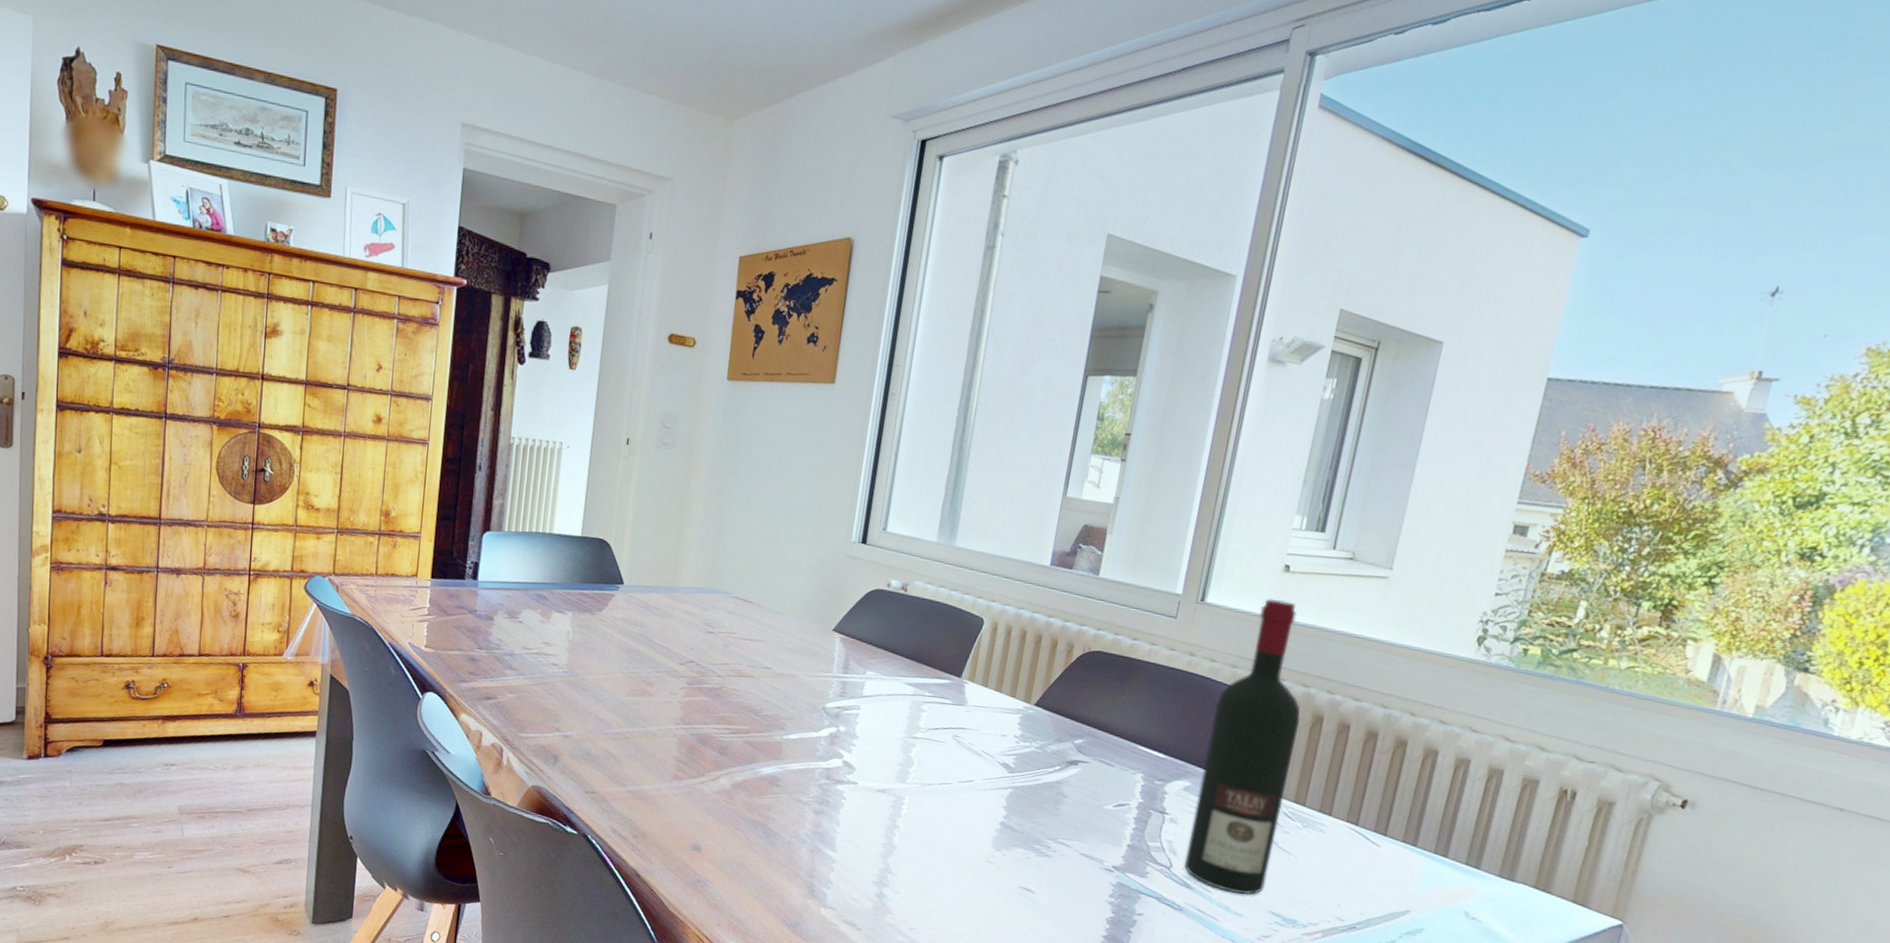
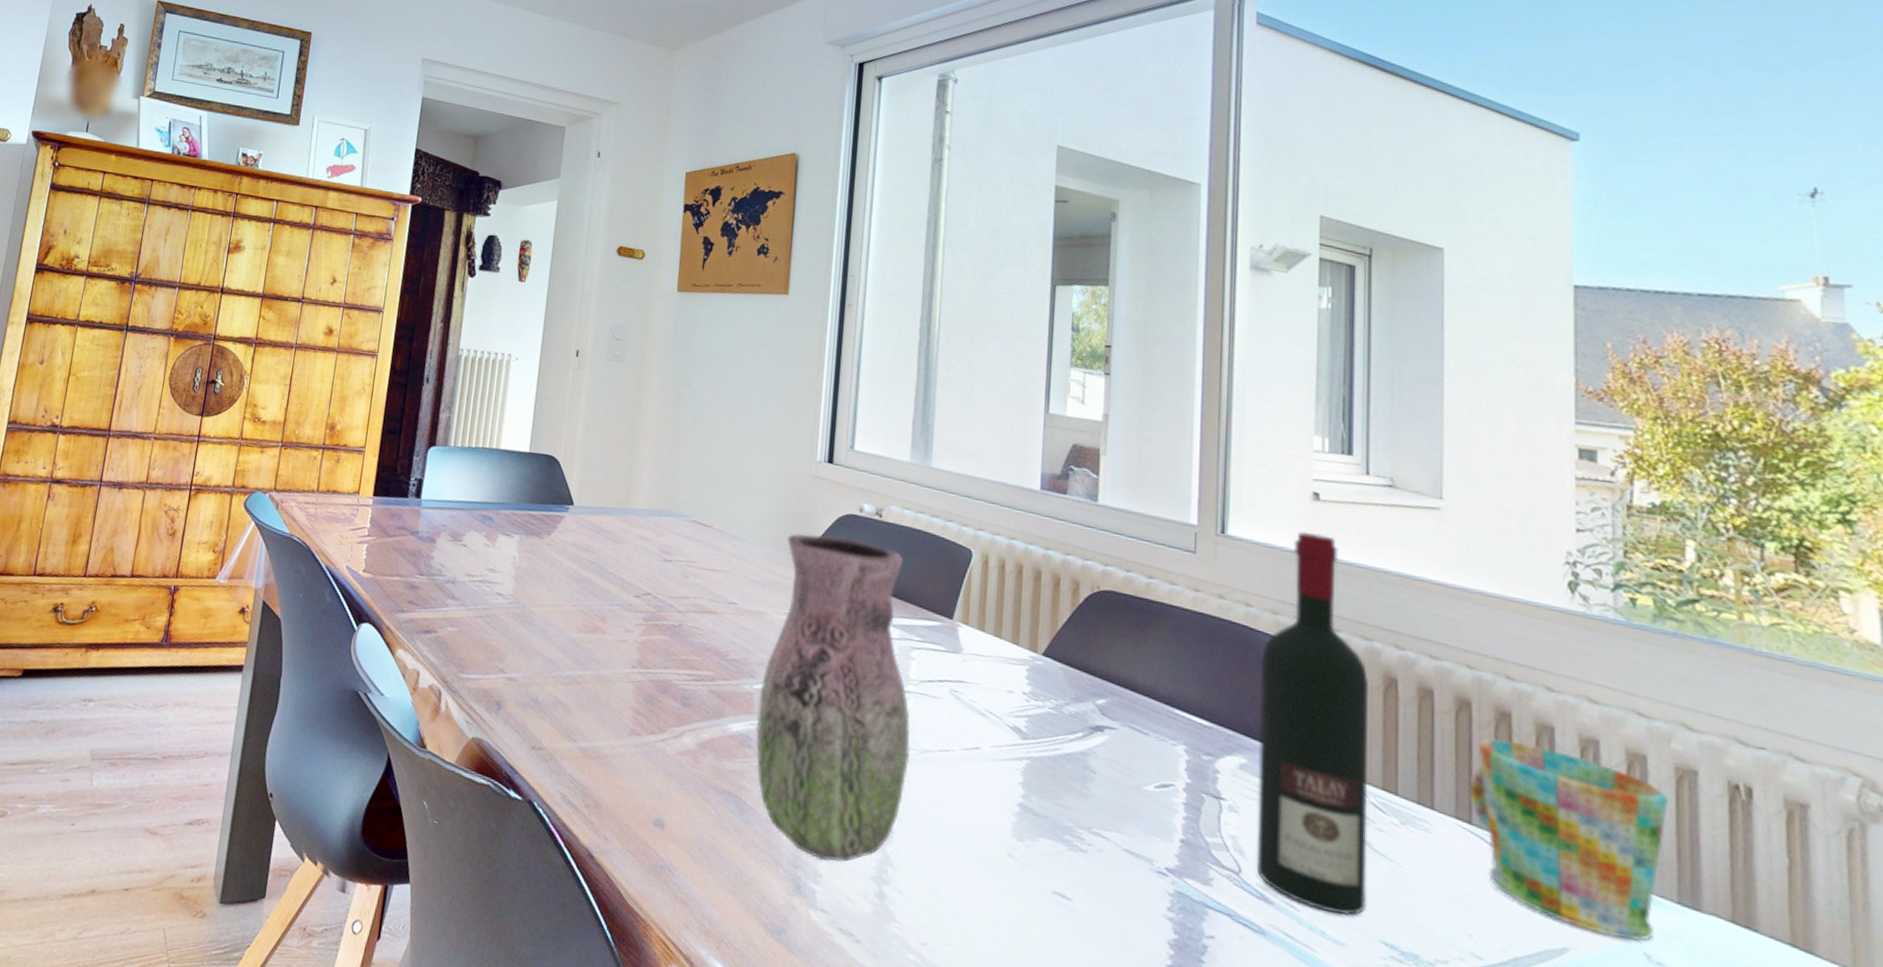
vase: none [782,606,923,872] -> present [756,533,911,863]
mug: none [1360,761,1513,904] -> present [1469,739,1670,941]

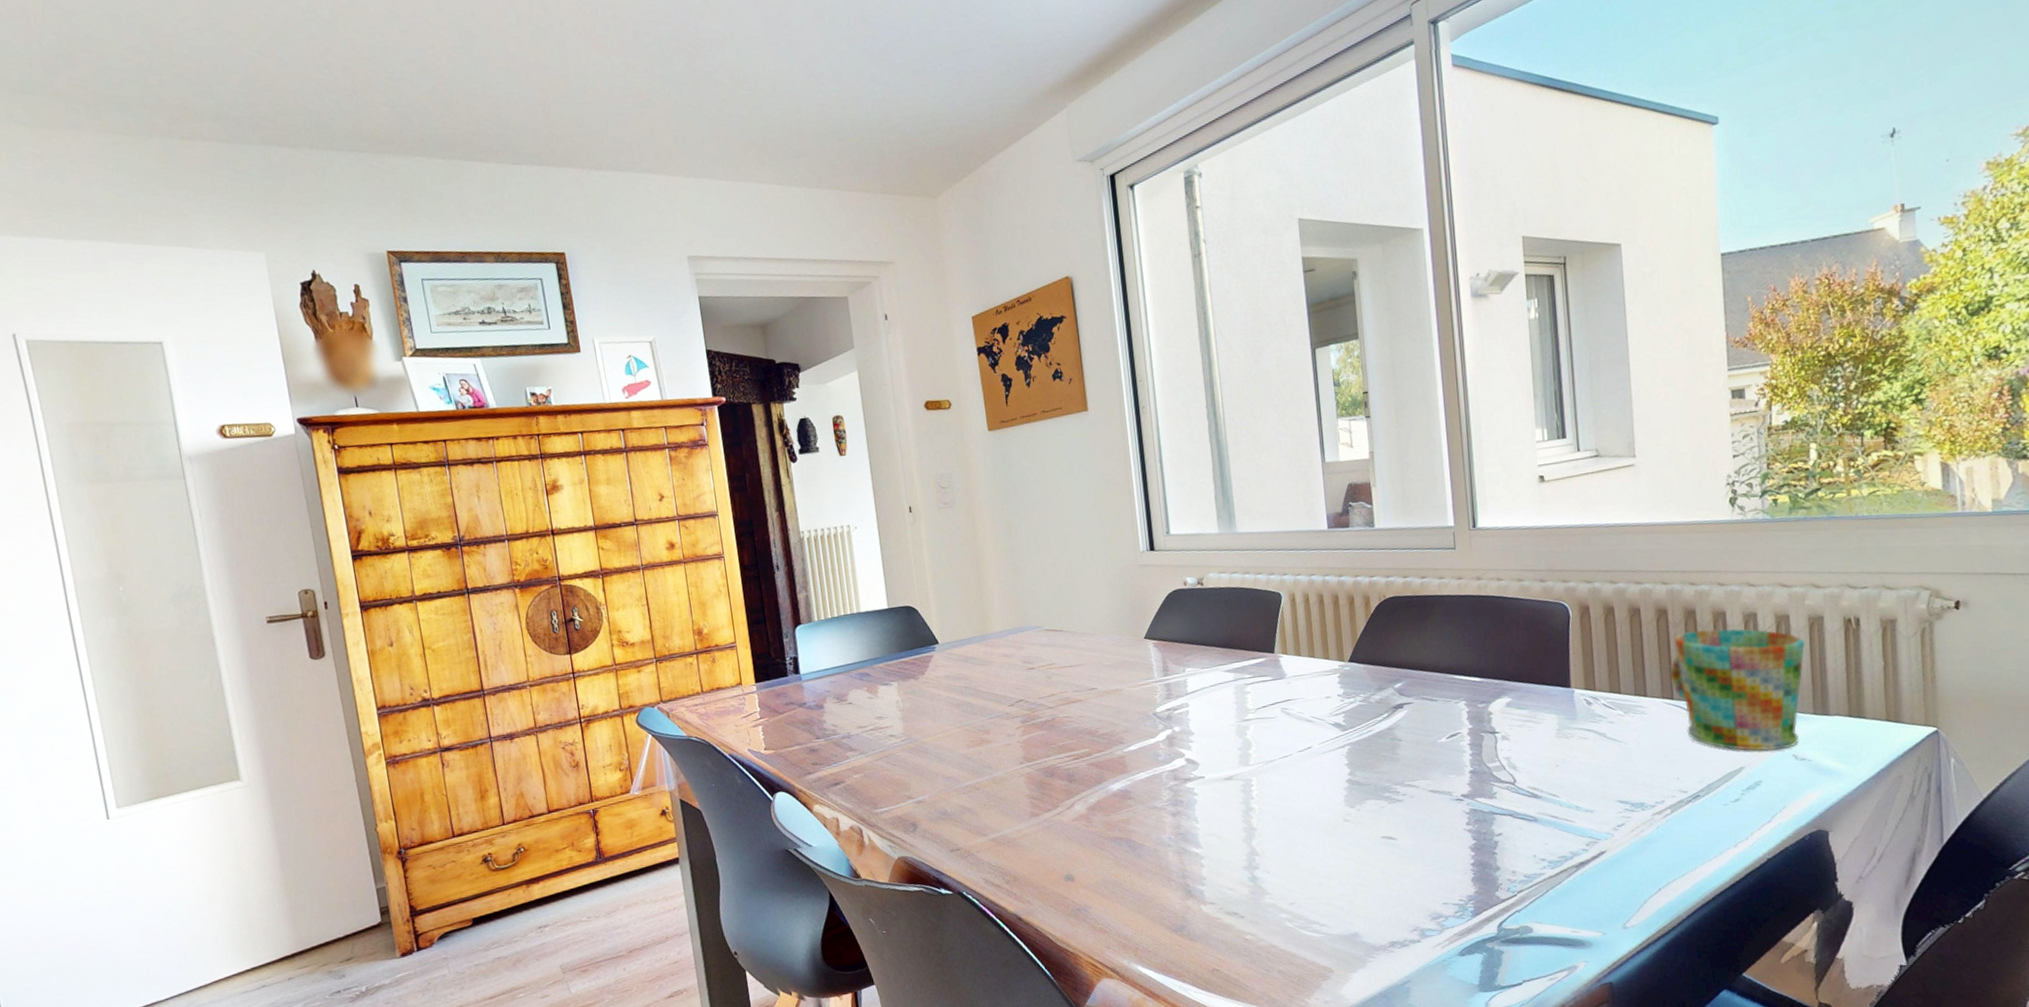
vase: present [756,533,911,863] -> none [1128,609,1259,868]
wine bottle: present [1256,531,1369,916] -> none [1513,508,1606,792]

